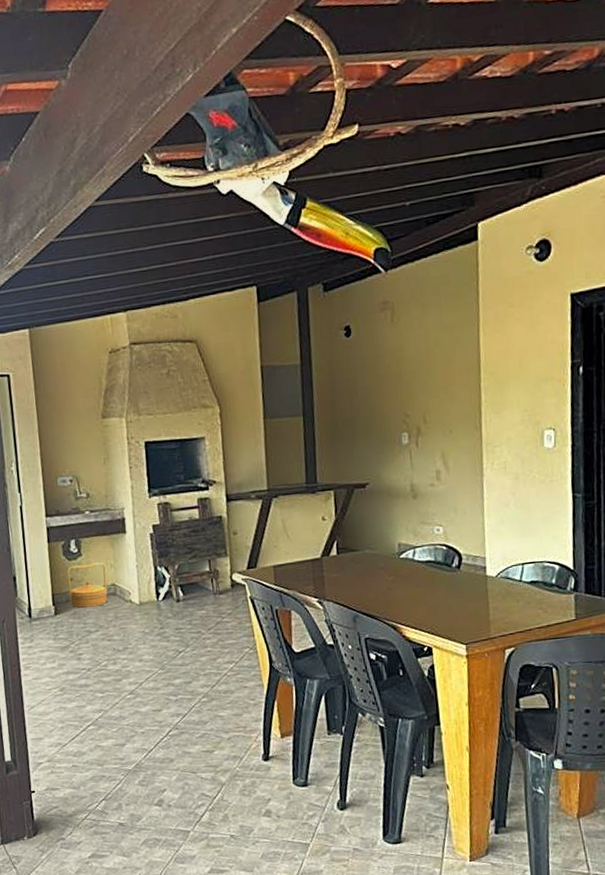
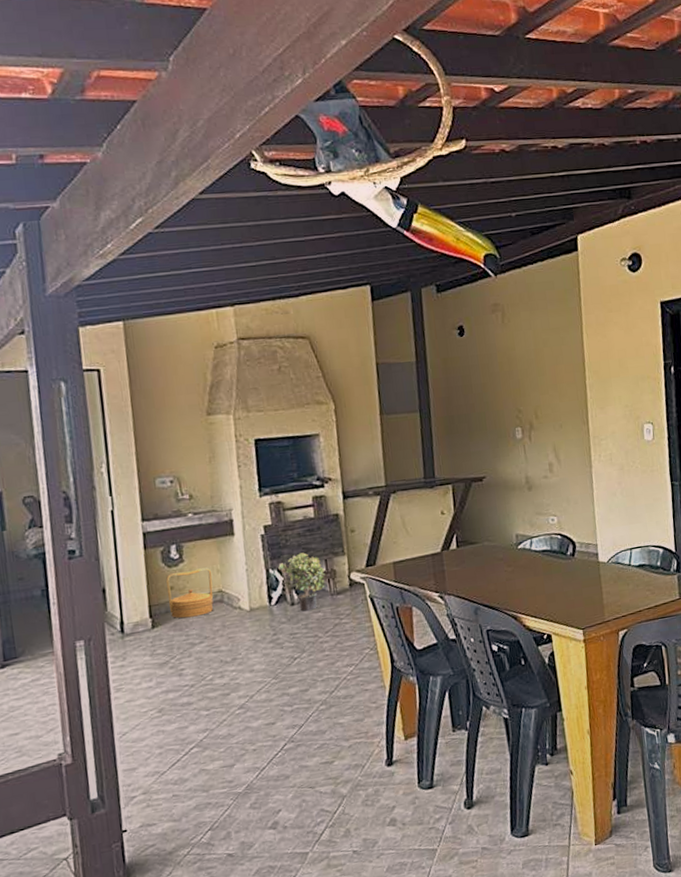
potted plant: none [165,552,209,608] -> present [278,552,326,611]

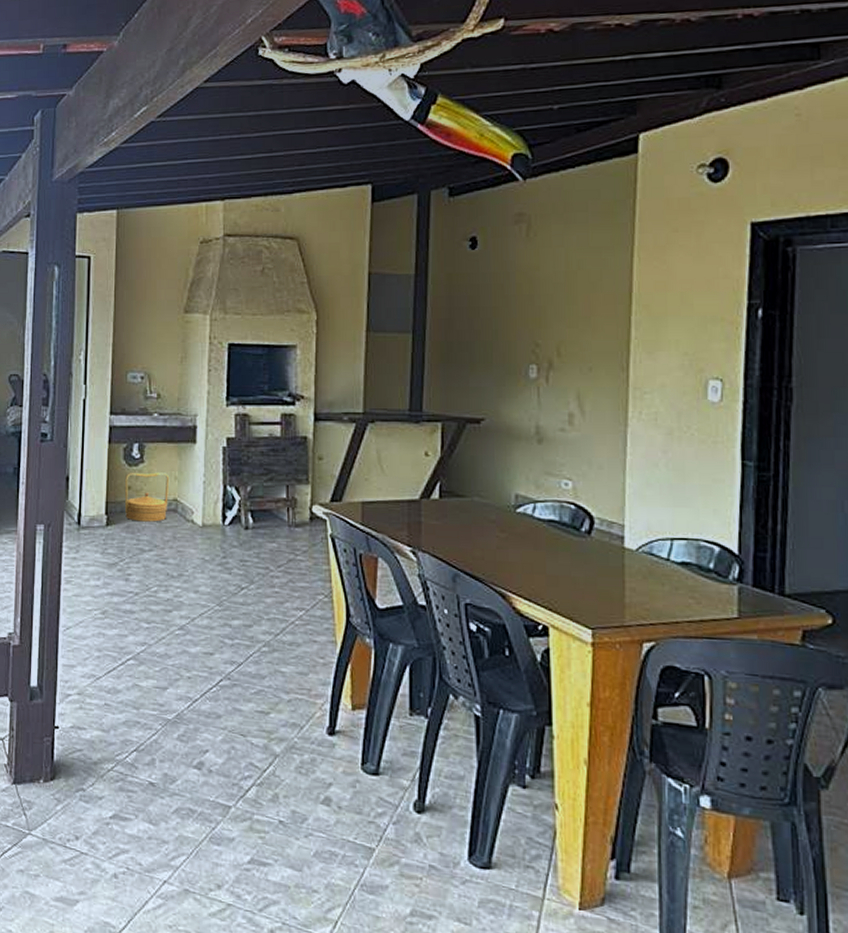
potted plant: present [278,552,326,611] -> none [236,473,286,539]

